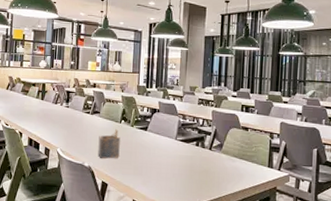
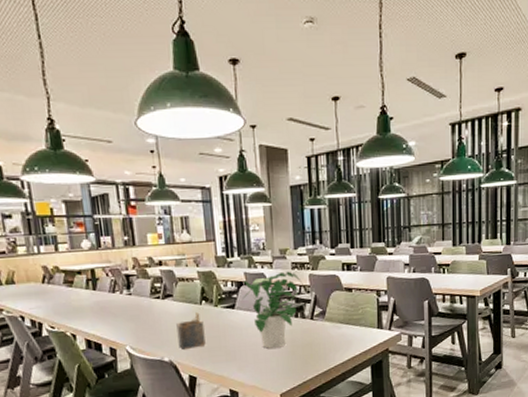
potted plant: none [155,105,207,170] -> present [243,271,303,349]

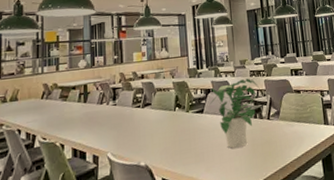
napkin holder: present [176,312,206,349] -> none [153,118,178,153]

